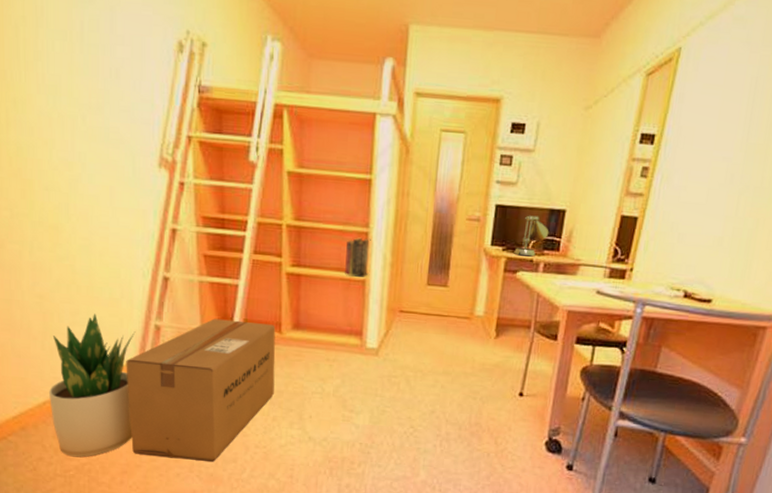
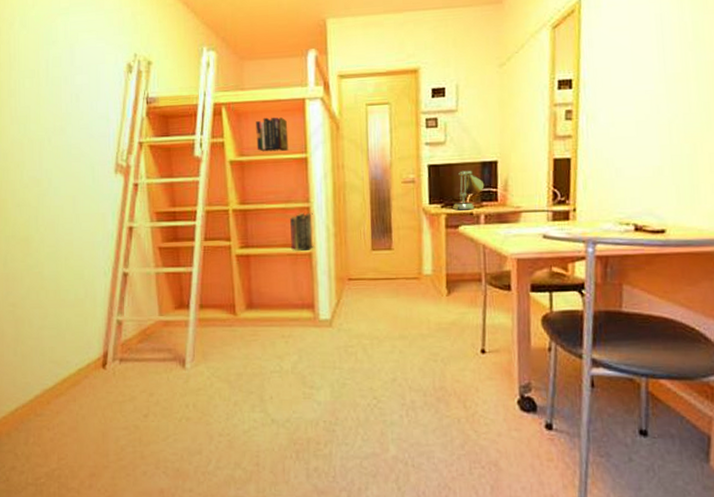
planter: present [49,313,136,458] -> none [21,315,100,463]
box: present [126,318,276,462] -> none [91,307,233,456]
books: none [318,128,355,169] -> present [256,117,289,152]

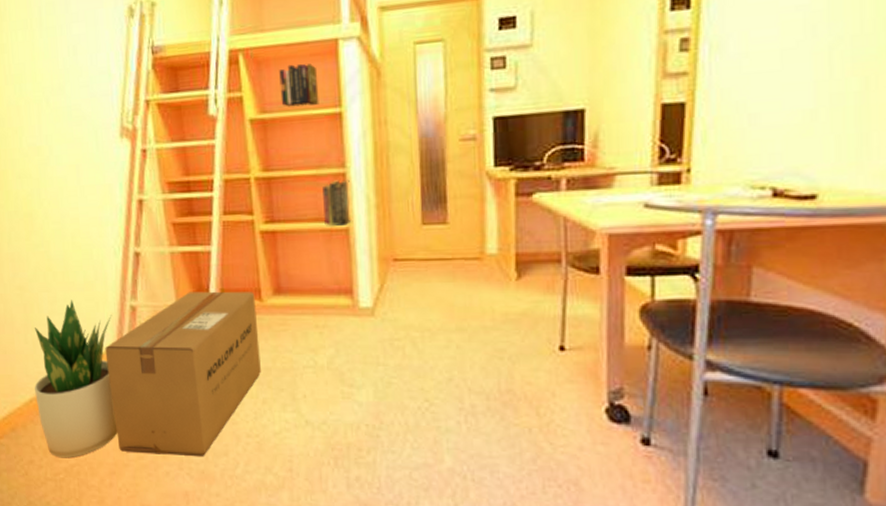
planter: none [21,315,100,463] -> present [34,300,118,459]
box: none [91,307,233,456] -> present [105,291,261,456]
desk lamp: present [453,170,485,211] -> none [525,122,567,174]

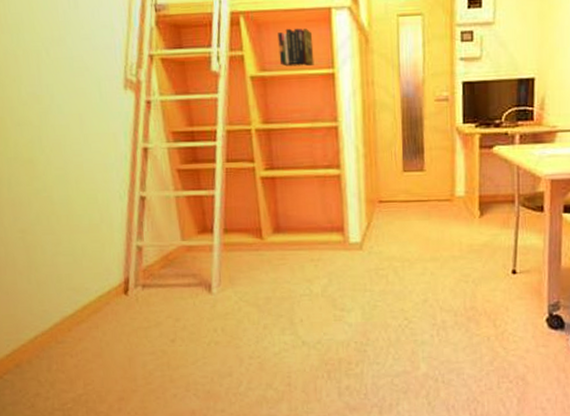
planter: present [34,300,118,459] -> none [37,241,126,389]
box: present [105,291,261,456] -> none [112,231,262,380]
books: present [323,179,352,226] -> none [317,132,343,173]

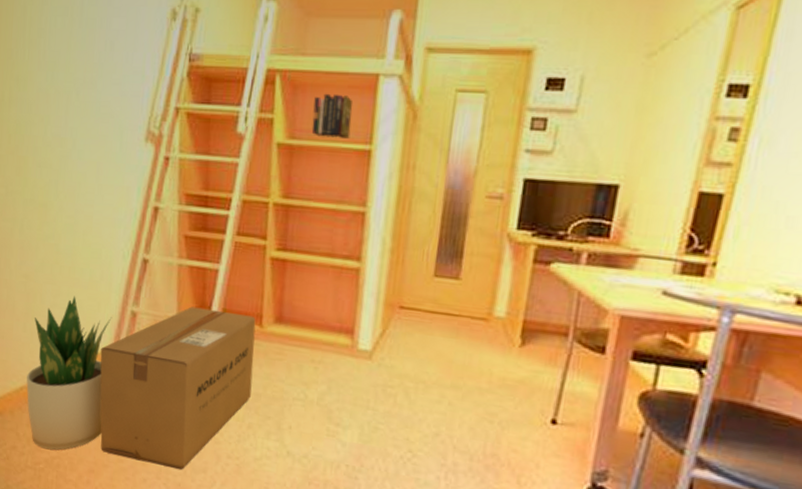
planter: none [37,241,126,389] -> present [26,296,112,451]
box: none [112,231,262,380] -> present [100,306,256,470]

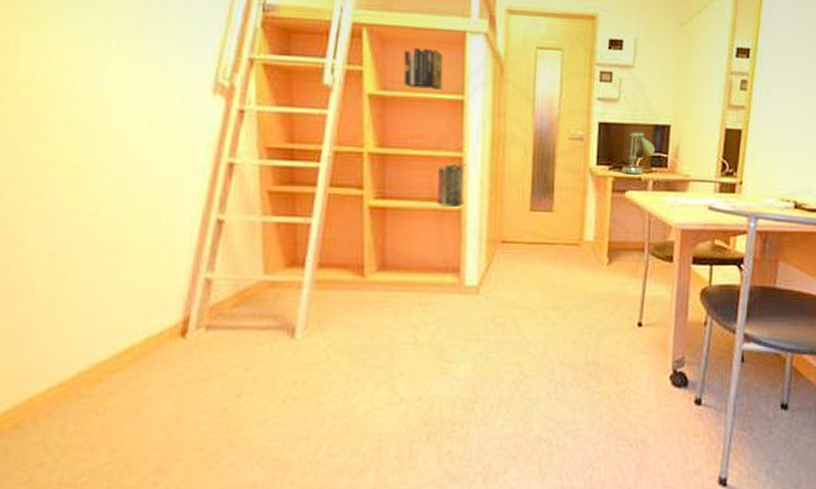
planter: present [26,296,112,451] -> none [57,269,180,457]
box: present [100,306,256,470] -> none [165,265,357,444]
books: none [336,218,368,265] -> present [436,163,466,207]
desk lamp: none [547,192,596,245] -> present [621,132,656,175]

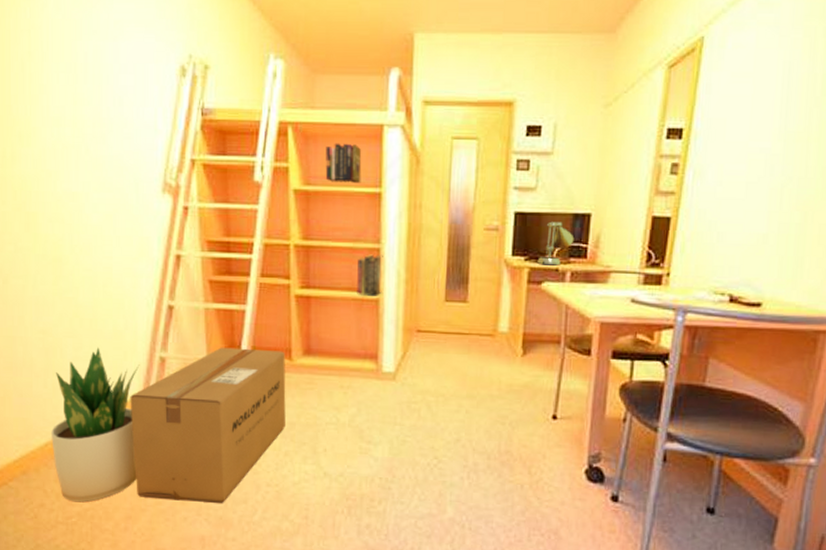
planter: none [57,269,180,457] -> present [51,347,140,503]
box: none [165,265,357,444] -> present [130,347,286,503]

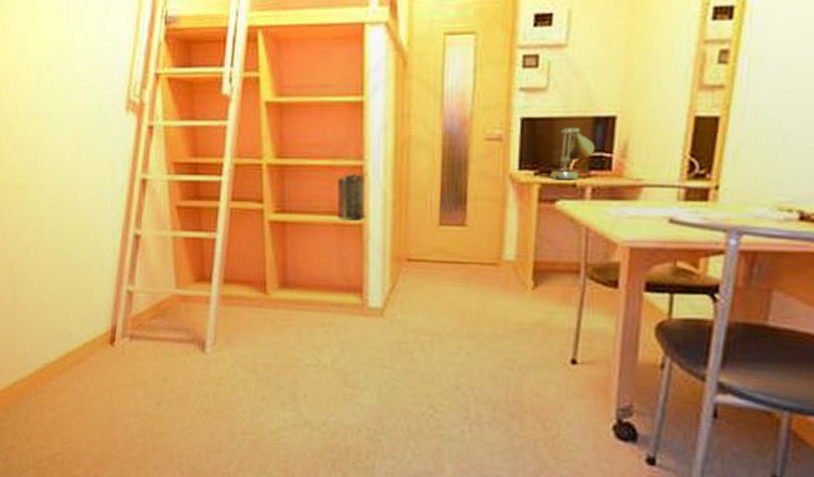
planter: present [51,347,140,503] -> none [20,280,107,446]
box: present [130,347,286,503] -> none [97,279,261,451]
books: present [325,143,362,183] -> none [300,46,341,92]

